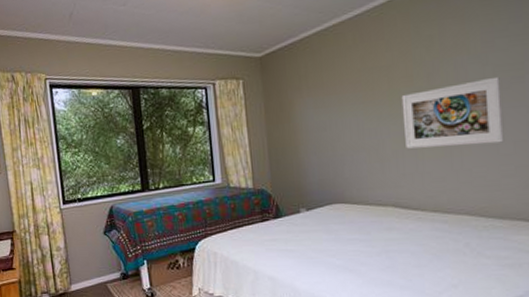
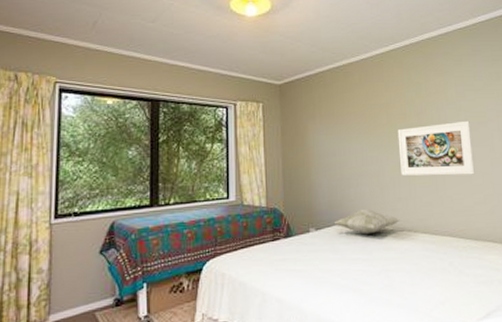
decorative pillow: none [327,187,404,214] -> present [335,209,400,235]

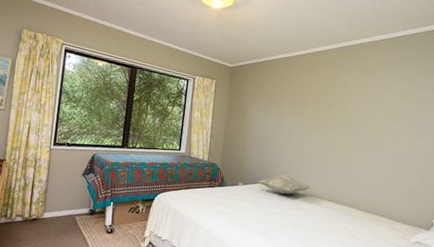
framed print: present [397,120,475,176] -> none [318,115,384,162]

